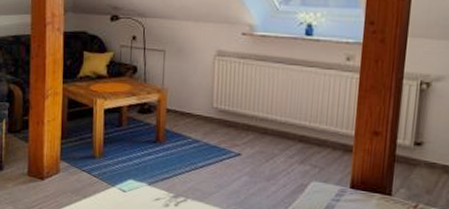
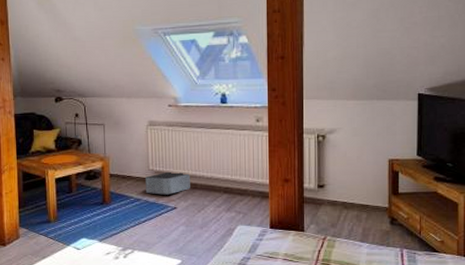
storage bin: none [207,111,260,139] -> present [146,171,190,195]

